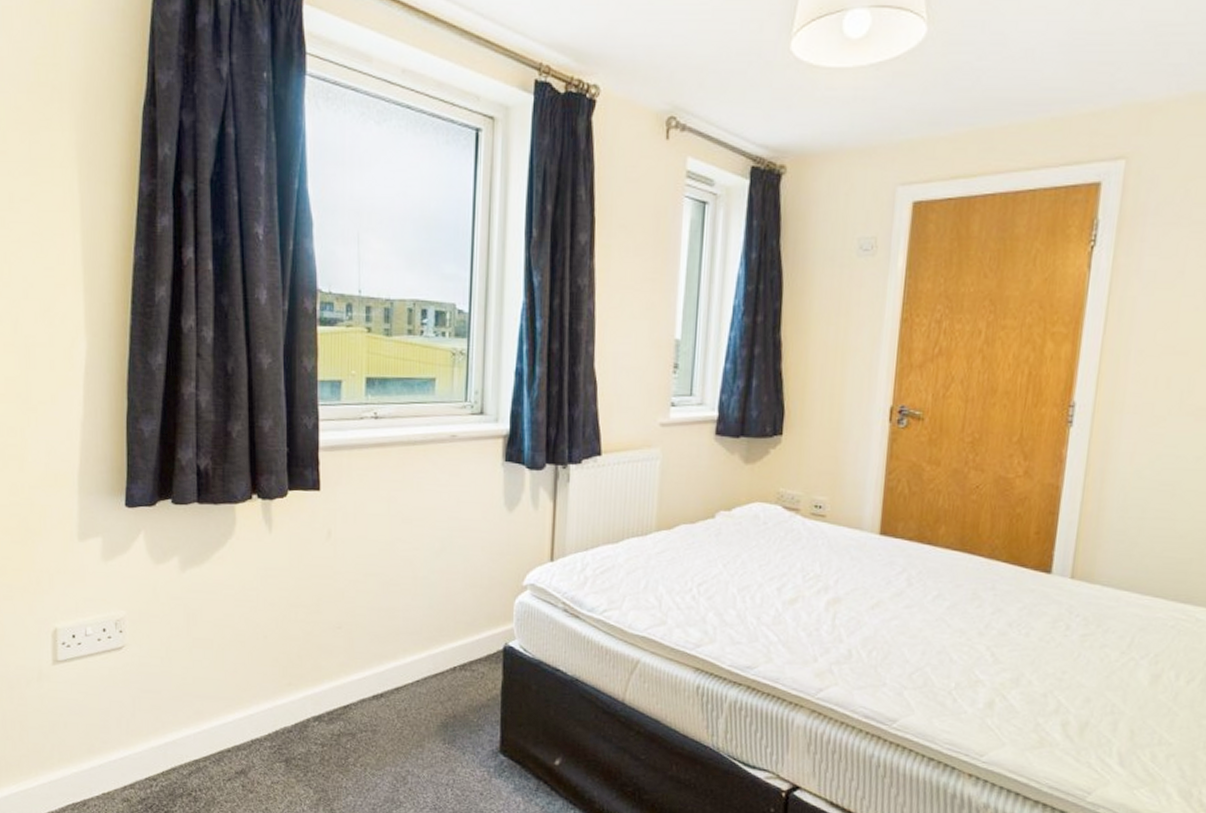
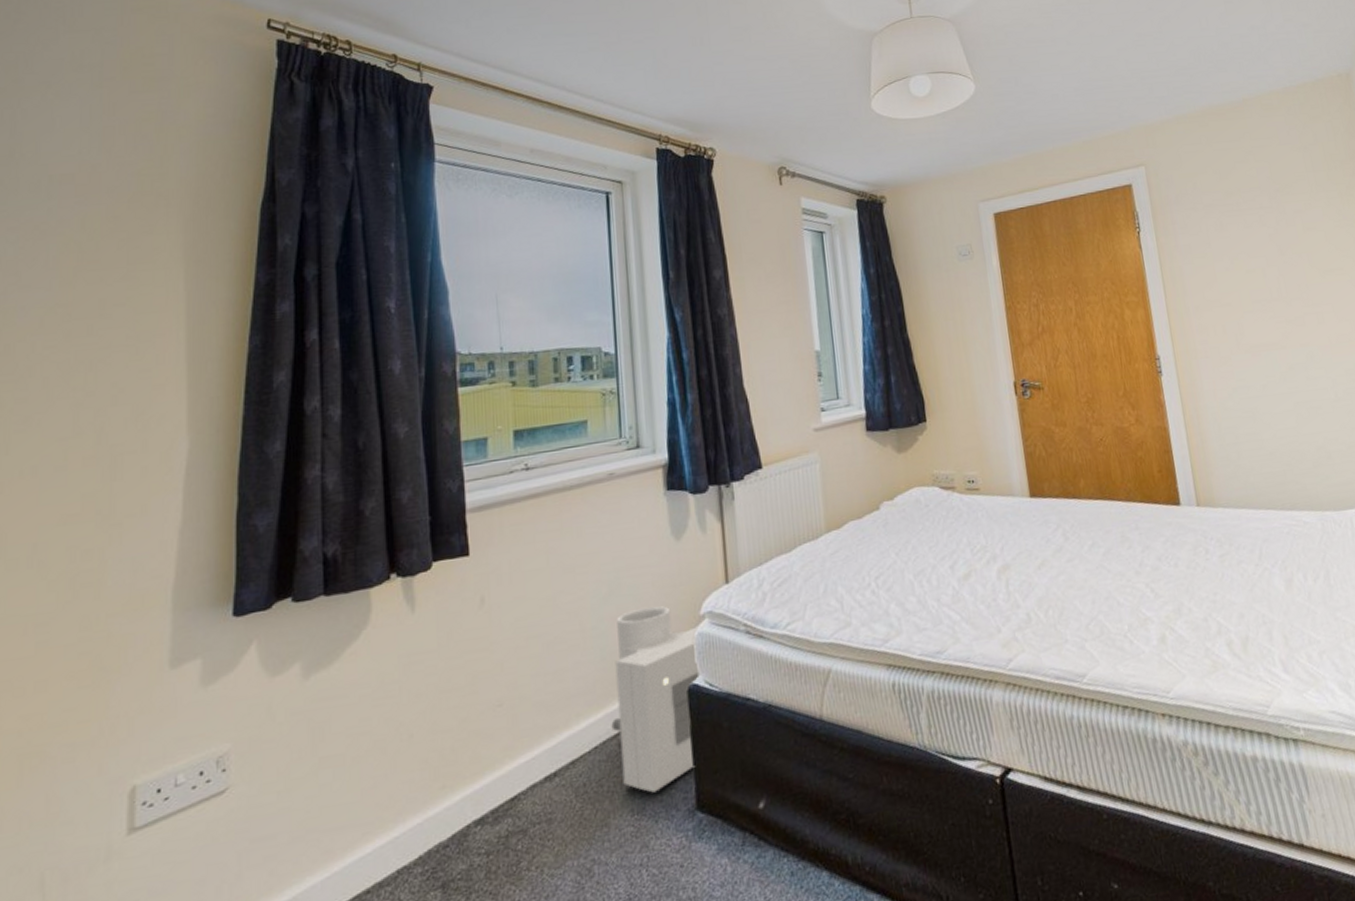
air purifier: none [433,568,522,730] -> present [611,606,700,793]

